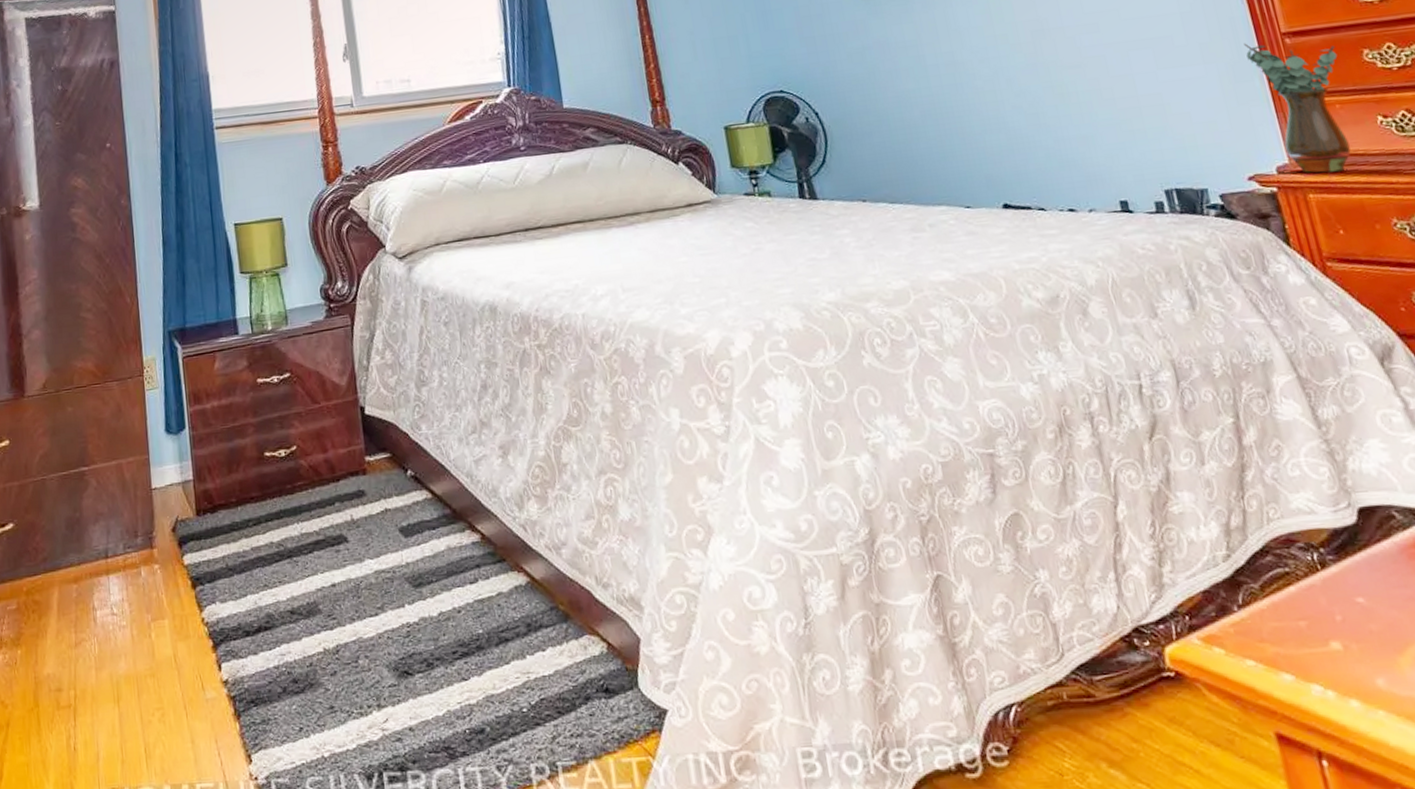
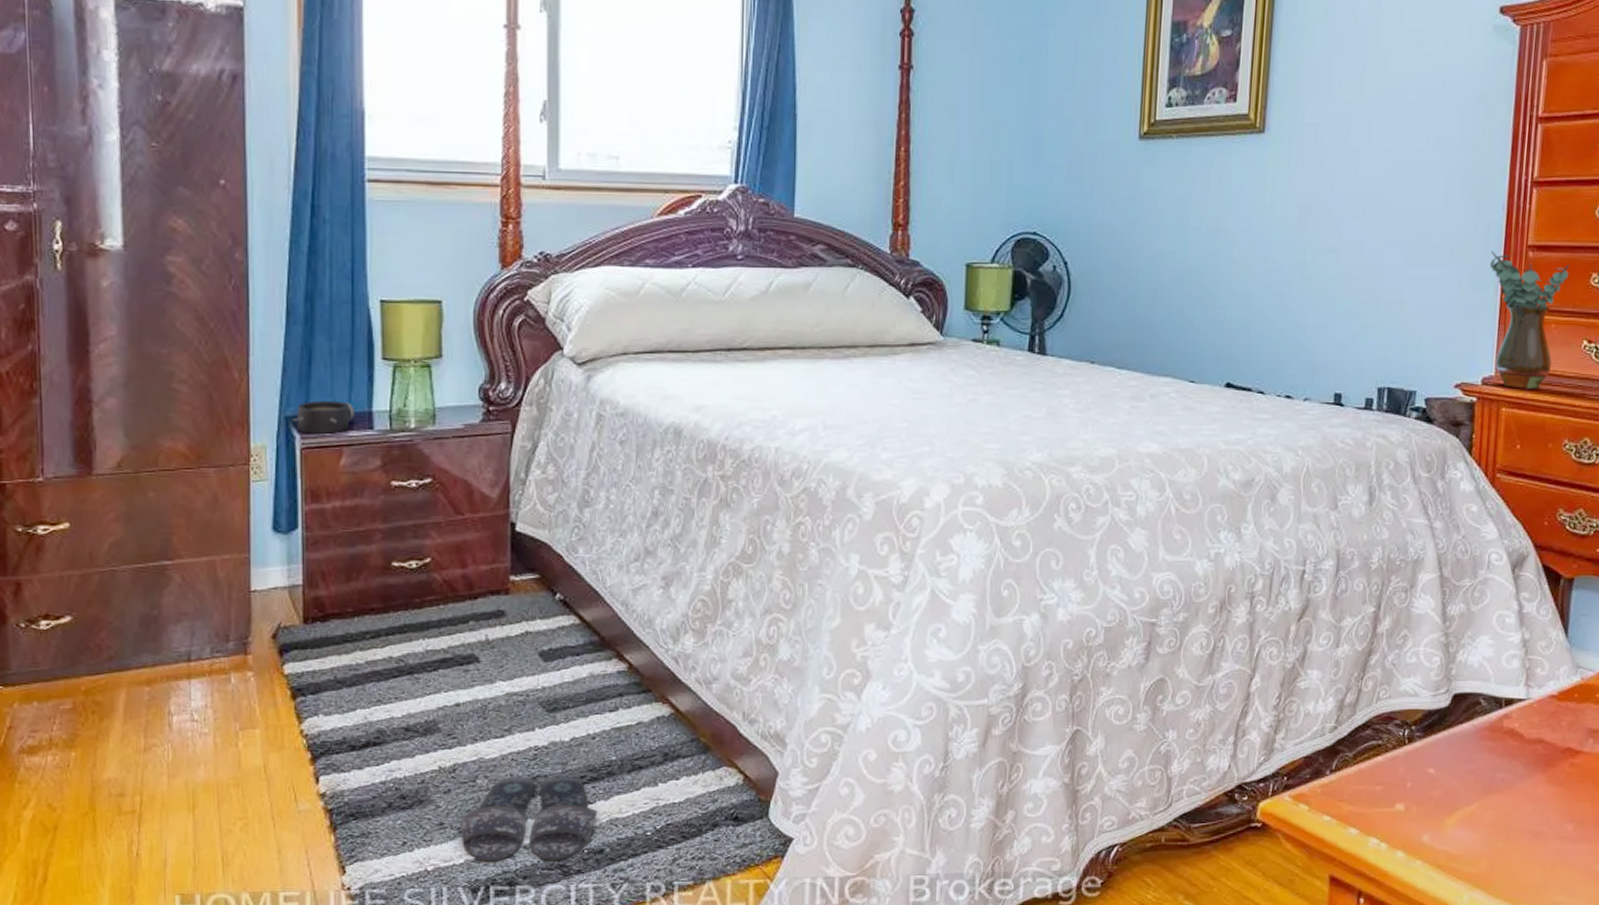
alarm clock: none [174,312,223,344] -> present [292,400,355,434]
slippers: none [350,652,474,746] -> present [462,775,598,862]

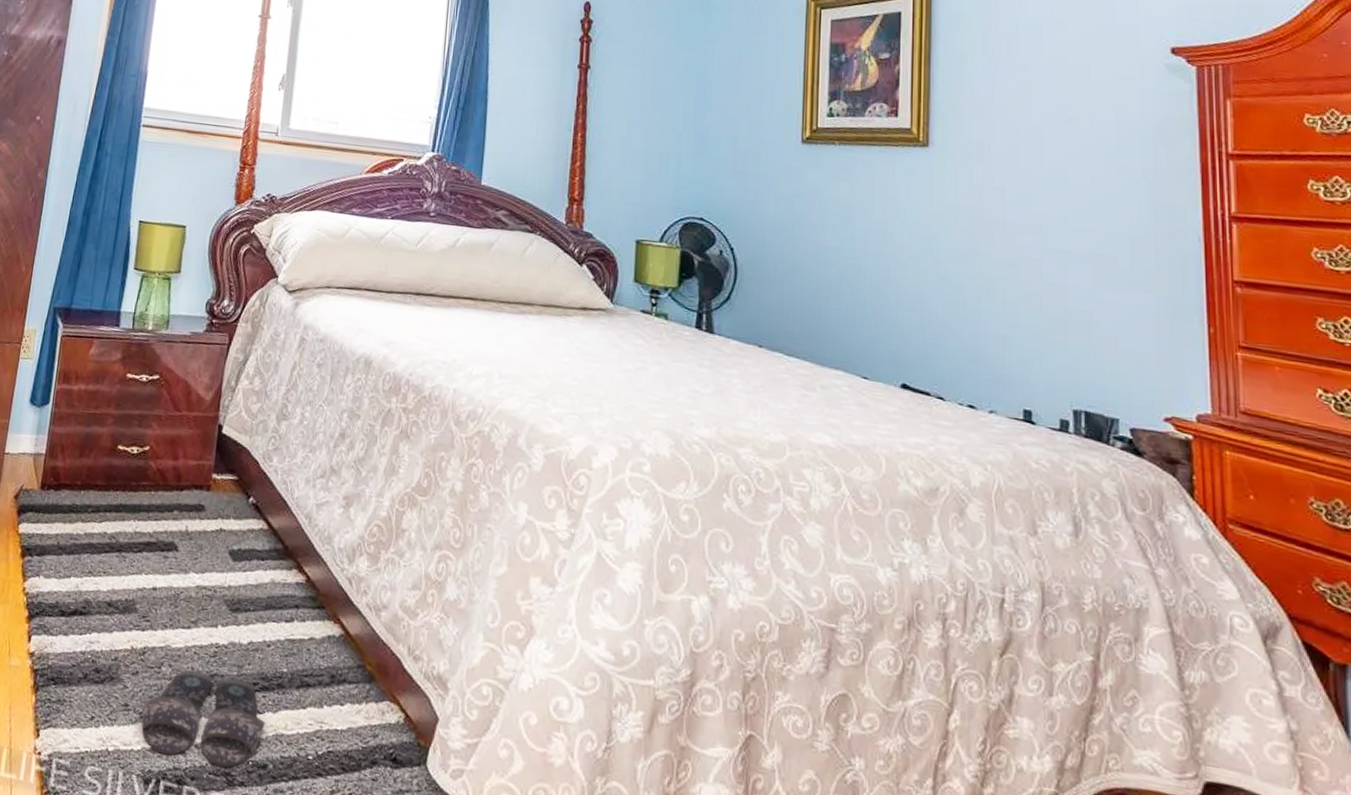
alarm clock: present [292,400,355,434] -> none [58,297,108,327]
vase: present [1490,250,1570,389] -> none [1191,282,1288,436]

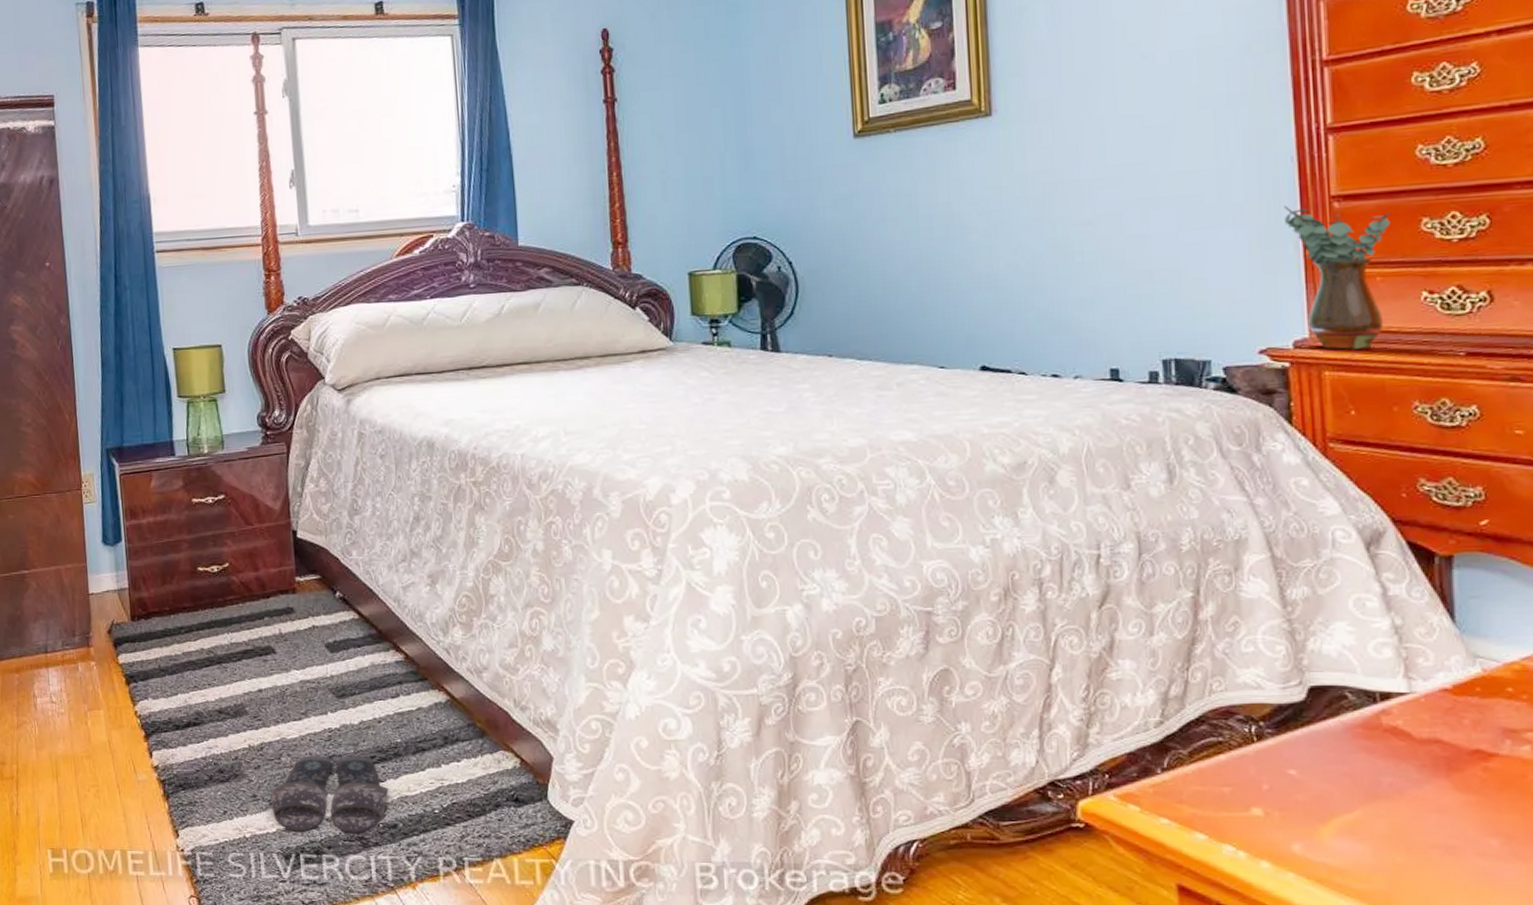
vase: none [1191,282,1288,436] -> present [1284,205,1391,350]

